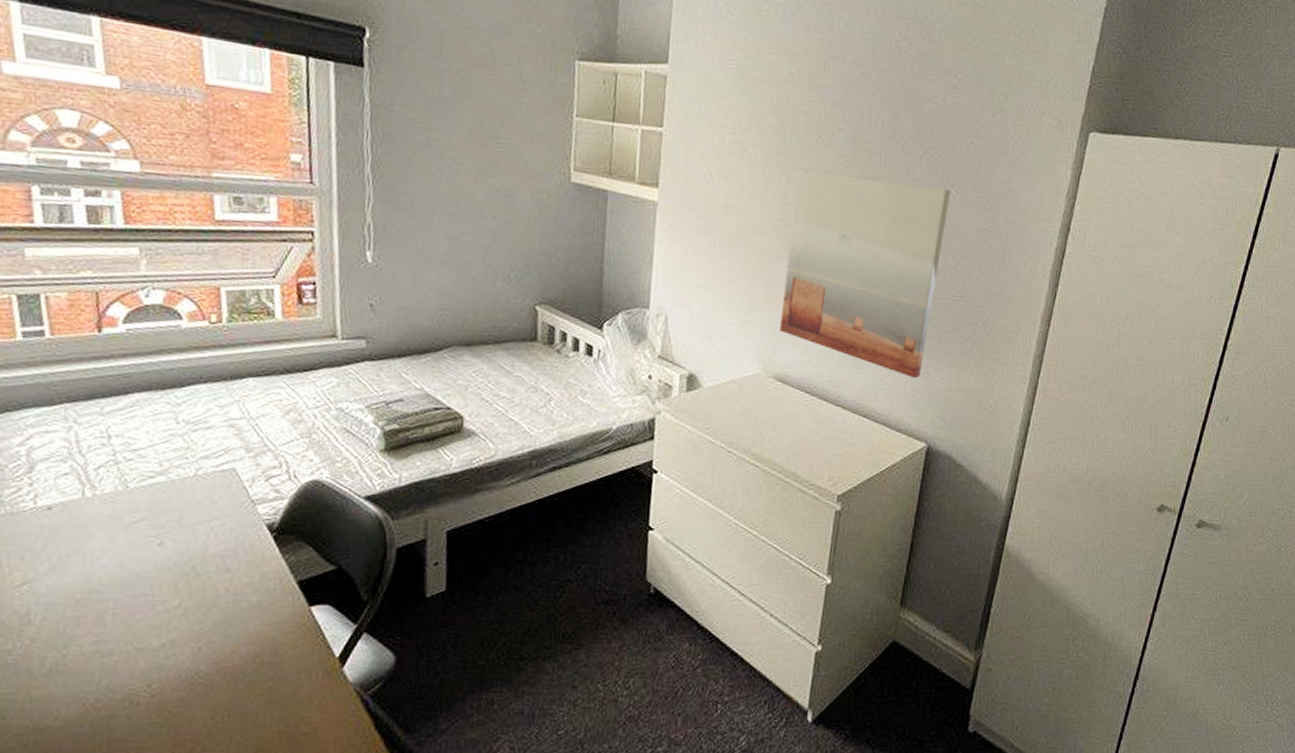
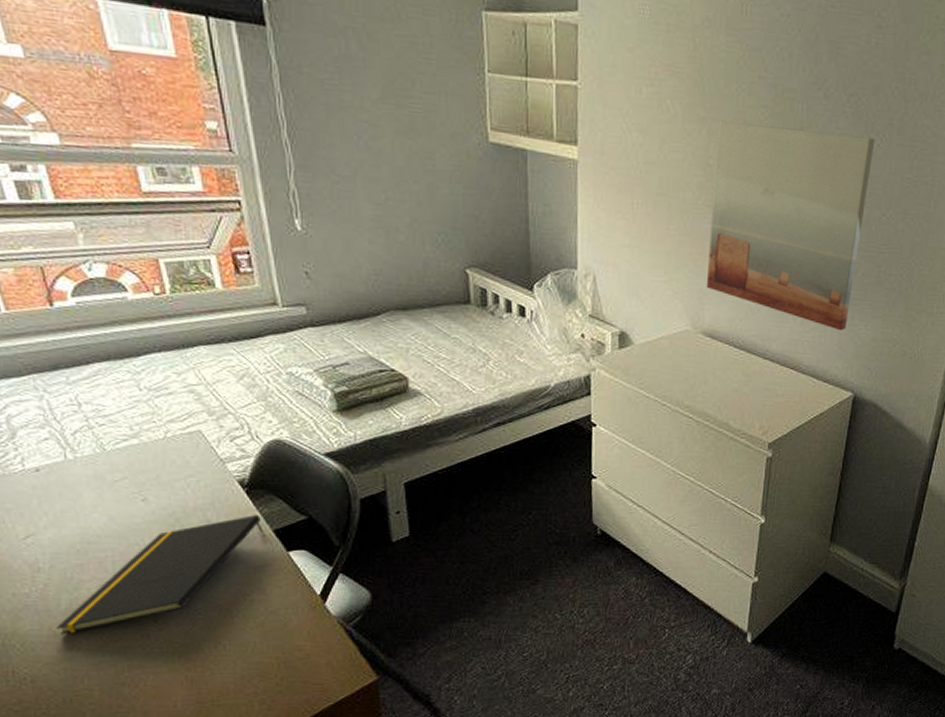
notepad: none [35,562,287,700] -> present [56,514,265,635]

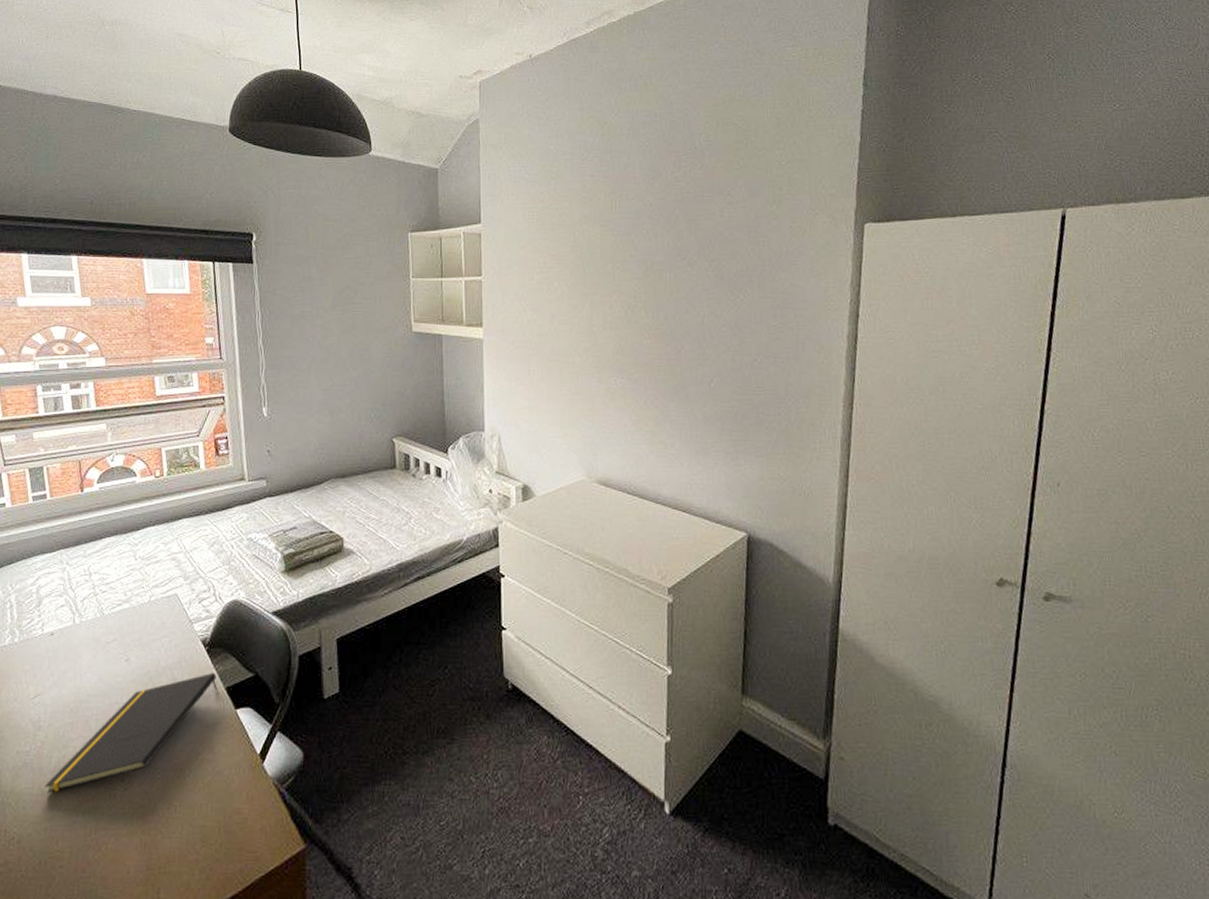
wall art: present [706,120,876,331] -> none [597,294,739,472]

